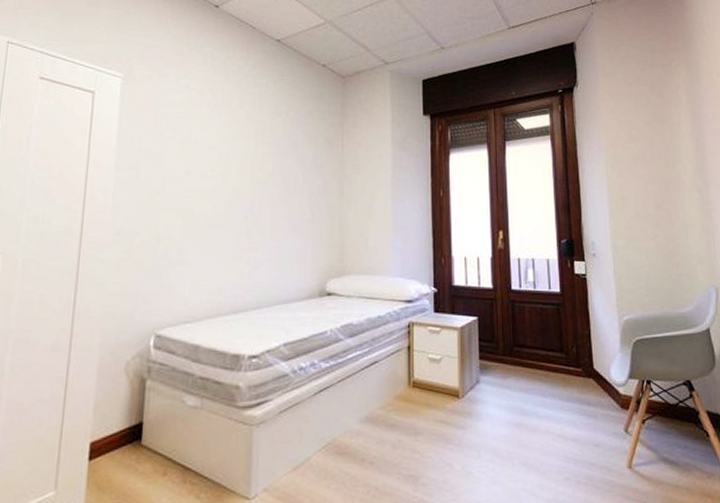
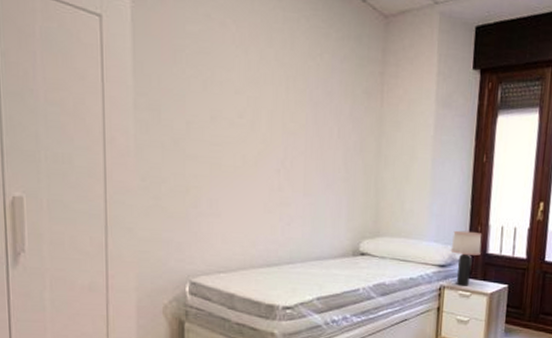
table lamp: none [416,264,447,321] -> present [450,230,482,286]

